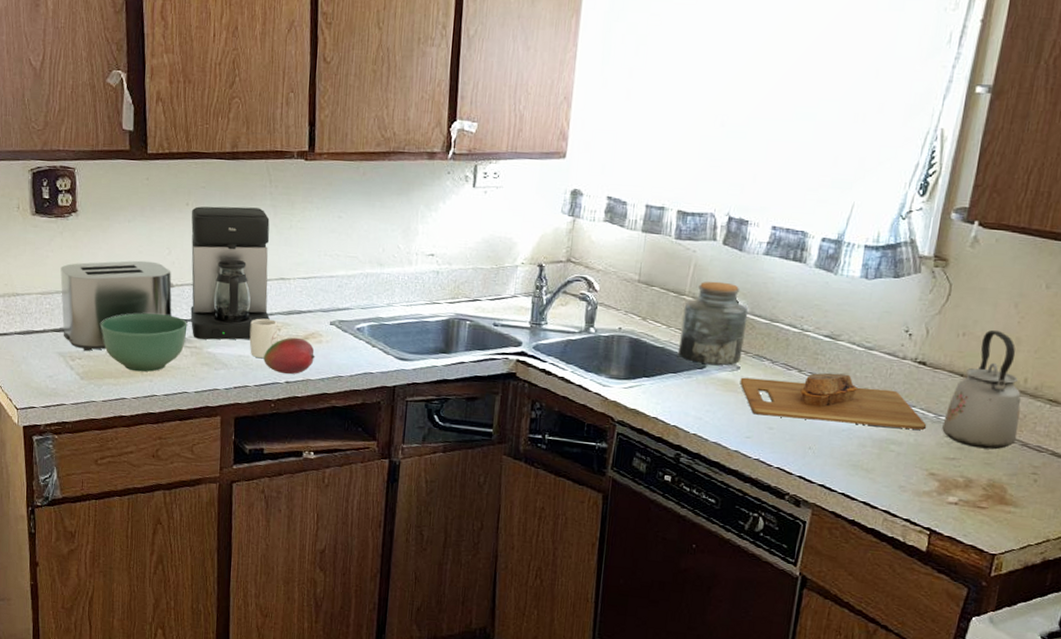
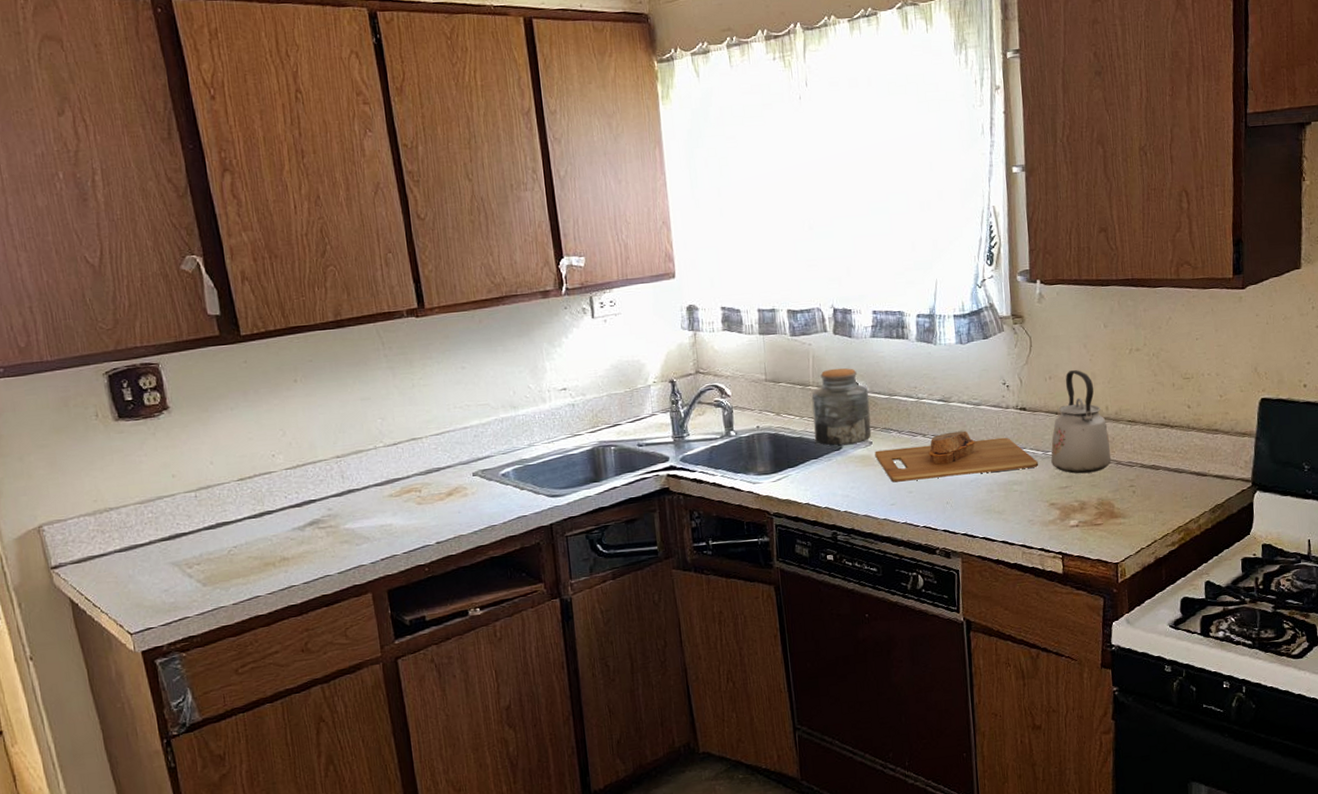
toaster: present [60,260,174,351] -> none [159,446,298,554]
bowl: present [100,313,188,372] -> none [216,498,318,565]
coffee maker: present [190,206,270,340] -> none [301,372,407,517]
mug: present [249,318,278,359] -> none [387,482,420,525]
fruit: present [263,337,315,375] -> none [408,495,463,535]

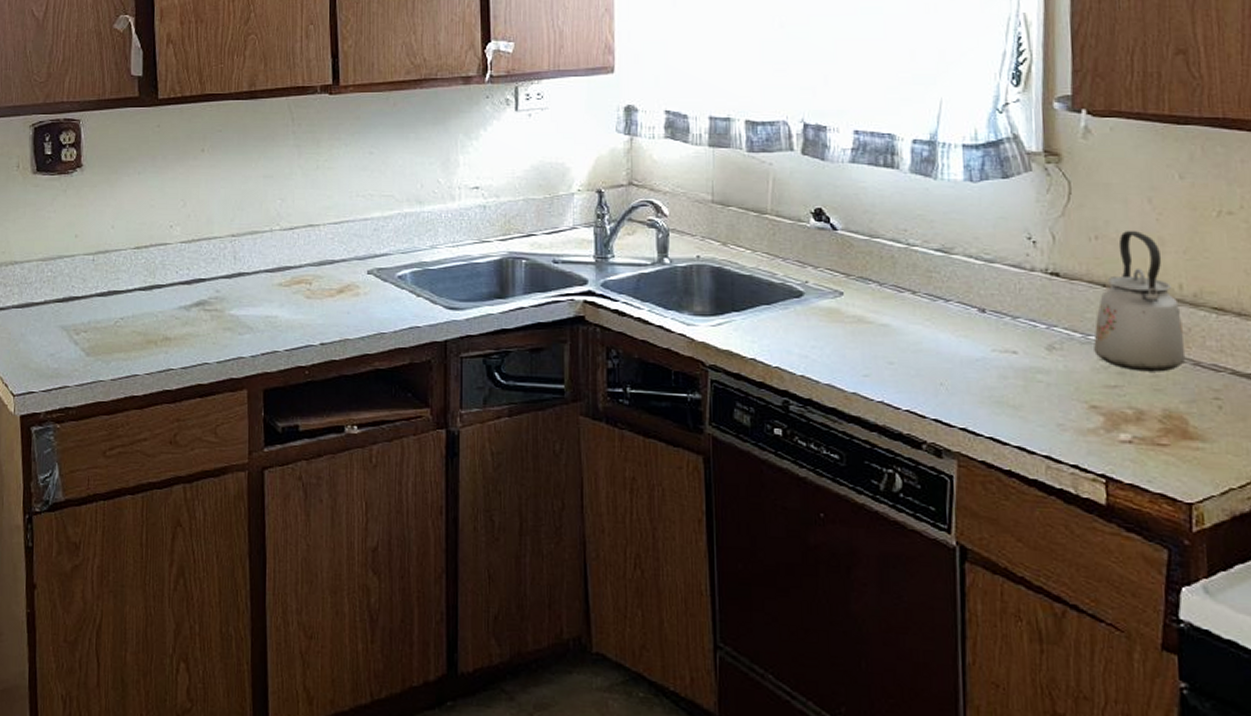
jar: present [811,368,872,445] -> none [768,196,843,291]
cutting board: present [875,430,1039,483] -> none [846,292,1076,354]

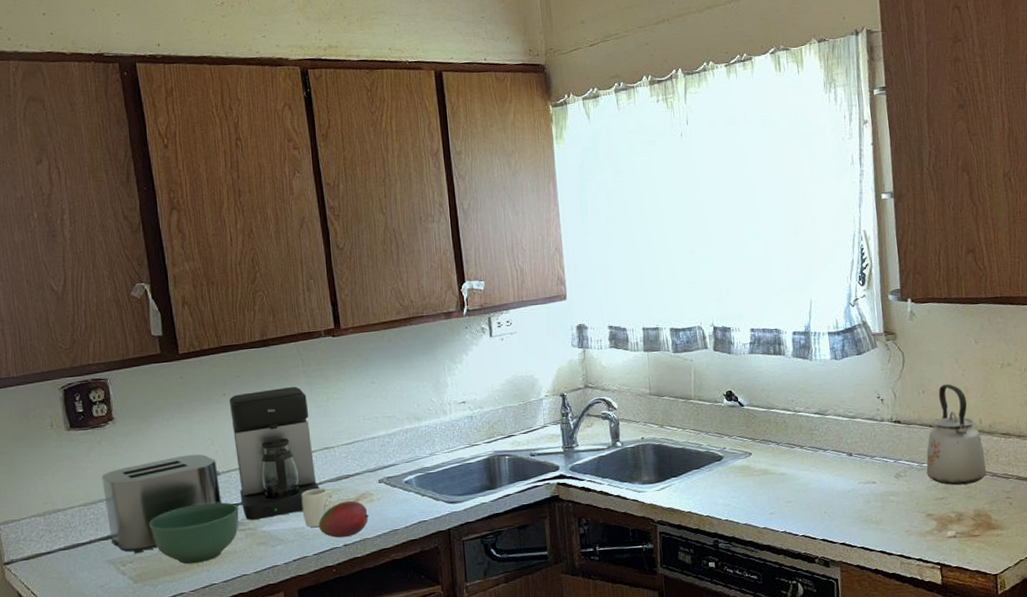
toaster: none [63,215,190,322] -> present [102,454,221,553]
bowl: none [108,273,206,343] -> present [149,502,239,564]
coffee maker: none [207,149,299,300] -> present [229,386,320,520]
mug: none [277,272,309,318] -> present [301,488,331,528]
fruit: none [294,291,353,335] -> present [319,500,369,538]

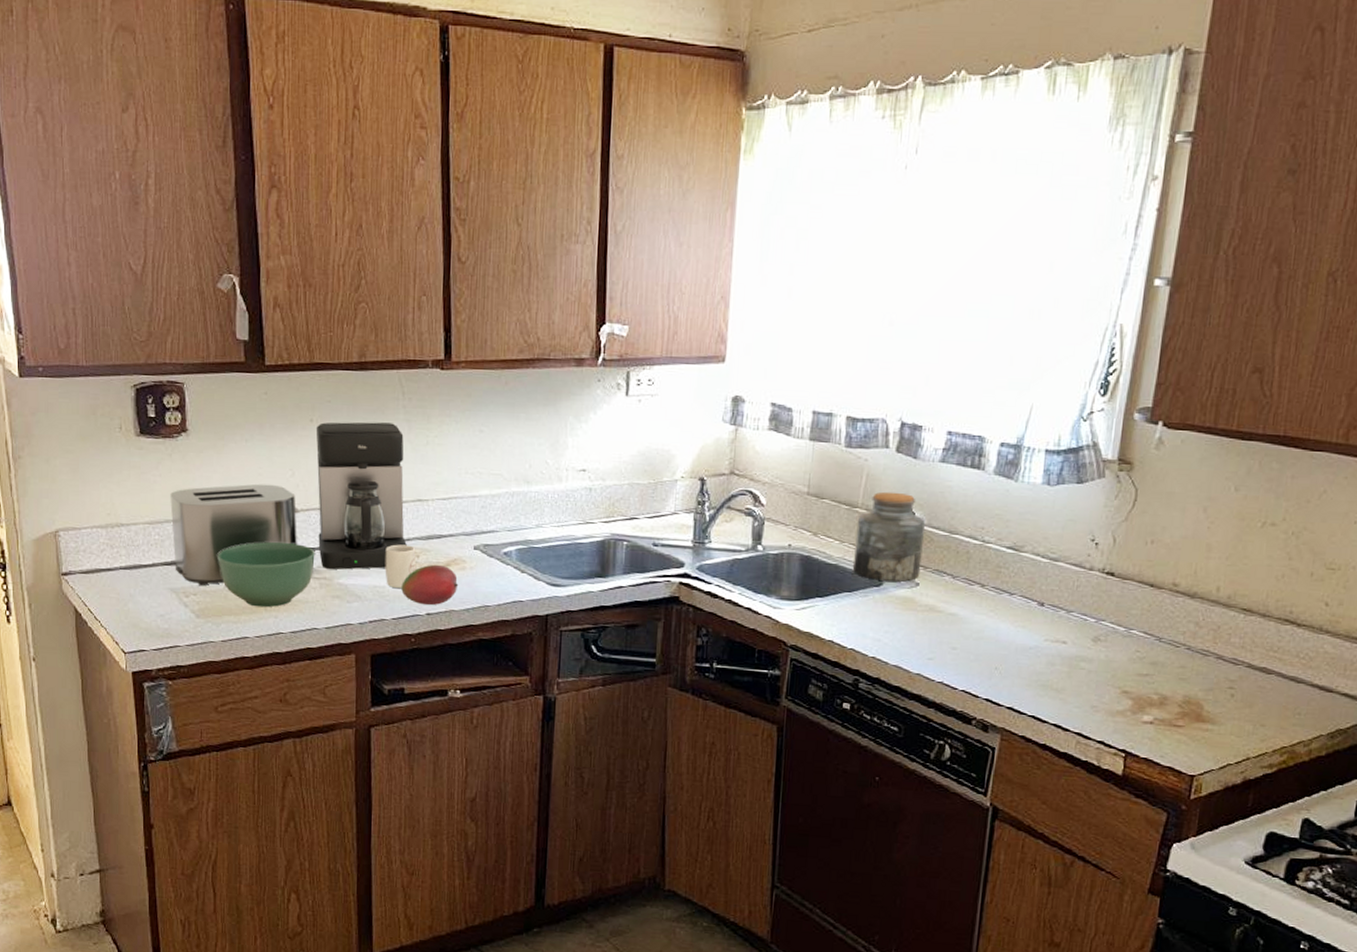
jar: none [693,382,751,456] -> present [852,491,926,582]
kettle: present [926,384,987,486] -> none [1134,537,1214,664]

